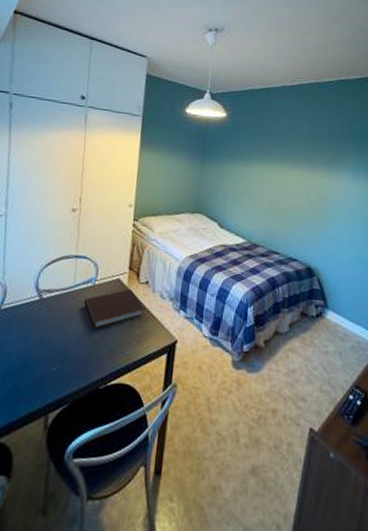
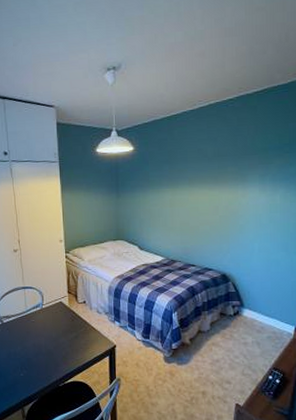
notebook: present [84,288,146,329] -> none [37,308,86,342]

